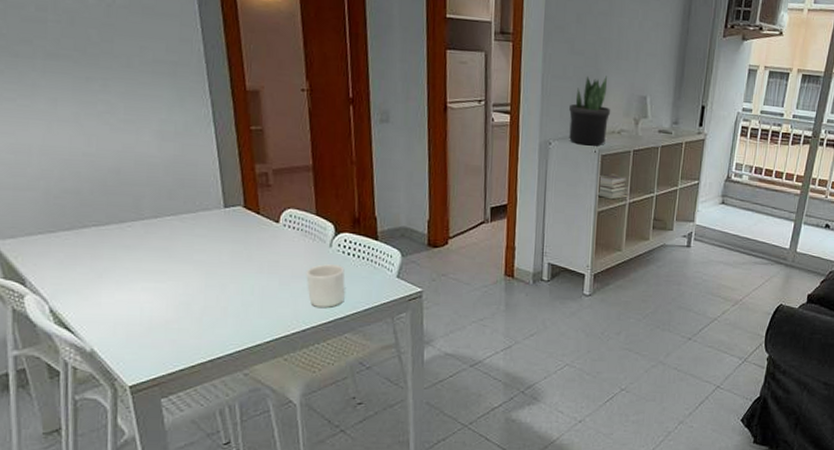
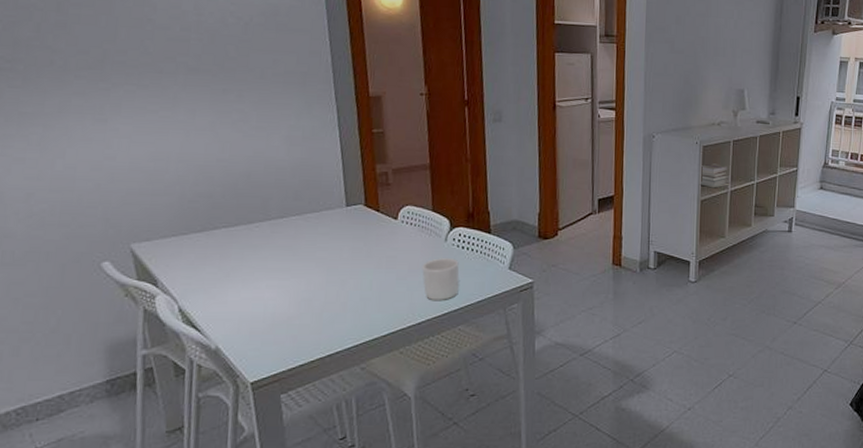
planter: present [569,76,611,146] -> none [671,72,711,138]

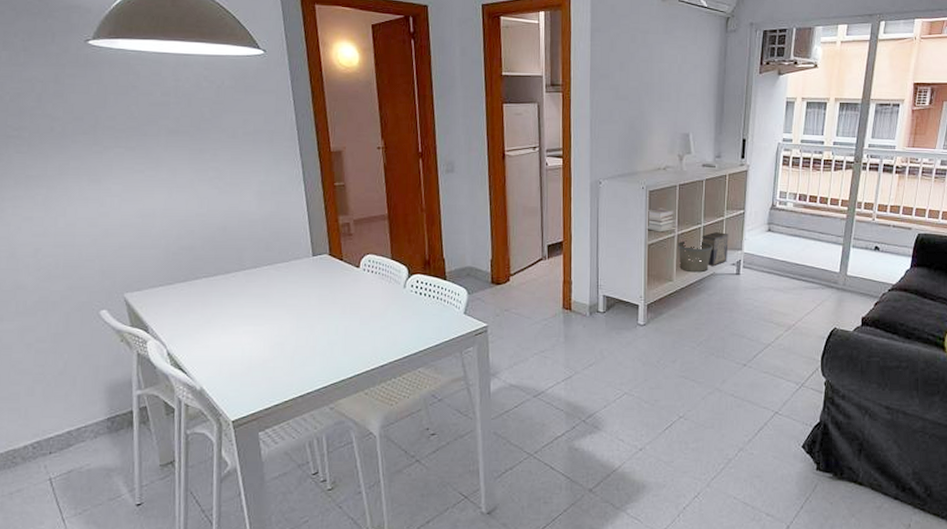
mug: present [422,258,460,300] -> none [383,304,418,344]
basket: none [730,197,765,230] -> present [677,240,713,273]
decorative box: none [754,189,781,224] -> present [702,232,729,267]

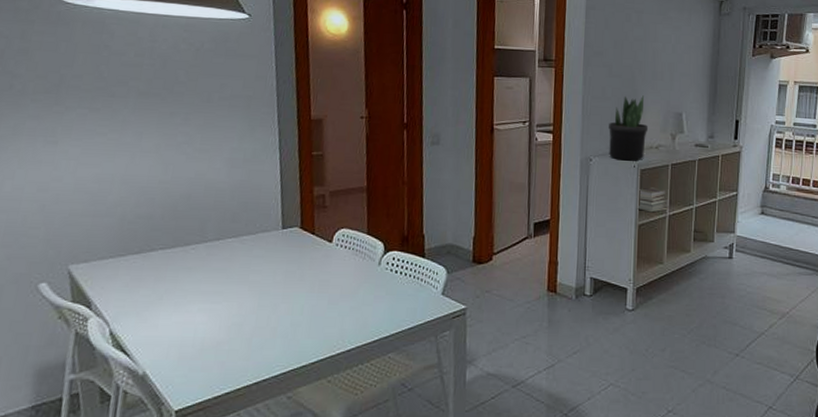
planter: none [617,117,656,183] -> present [609,95,649,161]
basket: present [677,240,713,273] -> none [668,221,705,256]
decorative box: present [702,232,729,267] -> none [694,214,721,250]

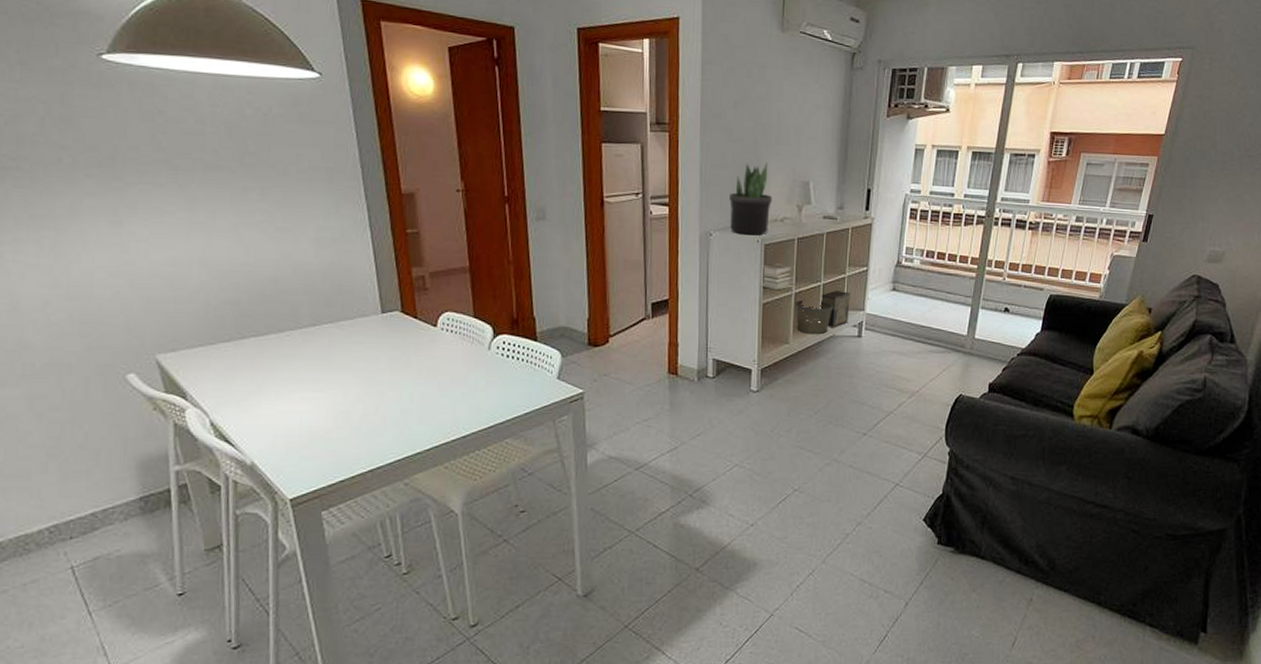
basket: none [668,221,705,256] -> present [794,299,833,335]
decorative box: none [694,214,721,250] -> present [821,291,850,328]

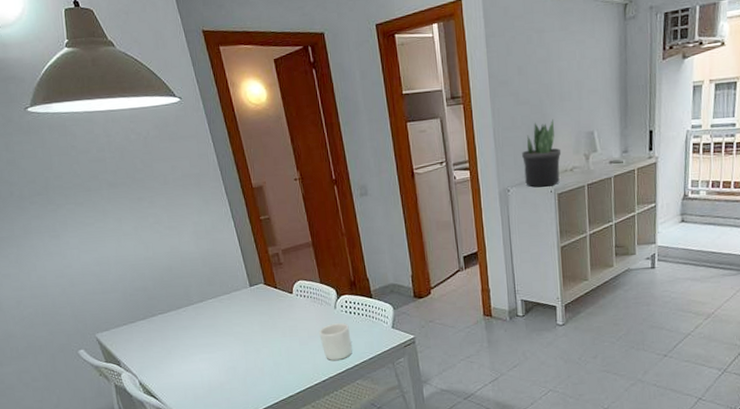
mug: none [465,368,505,412] -> present [319,323,352,360]
books: present [761,263,795,290] -> none [557,209,589,234]
basket: present [794,299,833,335] -> none [590,238,626,271]
decorative box: present [821,291,850,328] -> none [614,228,642,263]

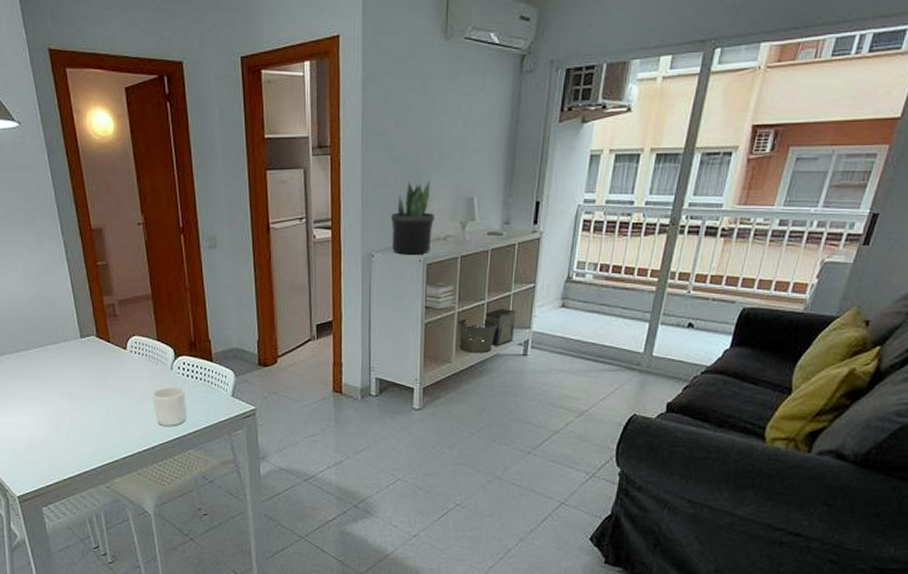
books: none [557,209,589,234] -> present [423,282,458,310]
basket: none [590,238,626,271] -> present [457,318,497,354]
decorative box: none [614,228,642,263] -> present [485,309,516,347]

